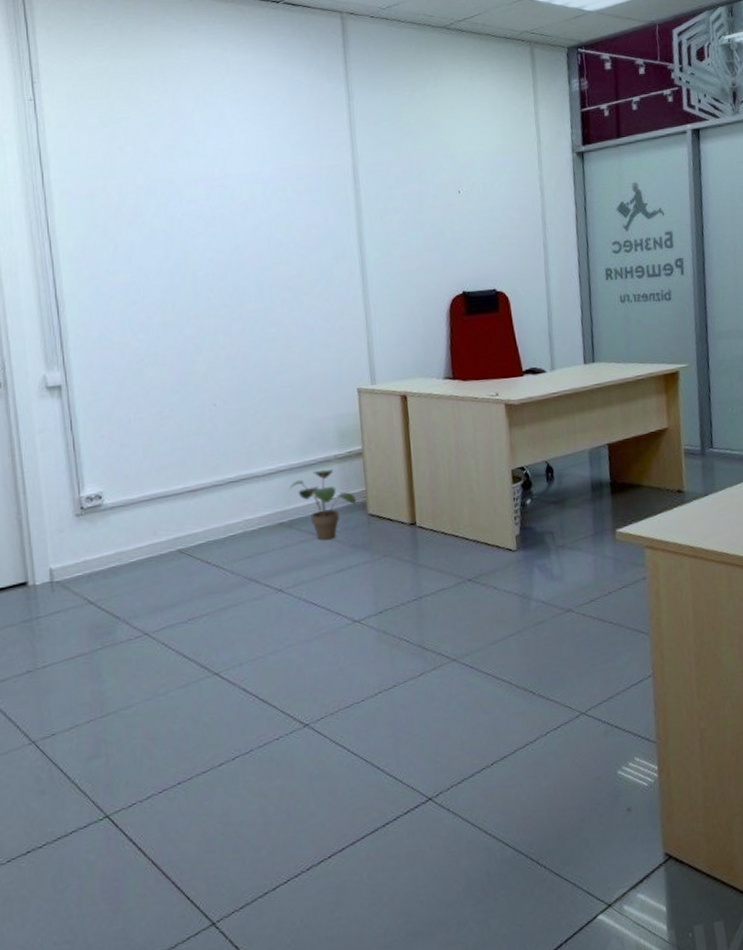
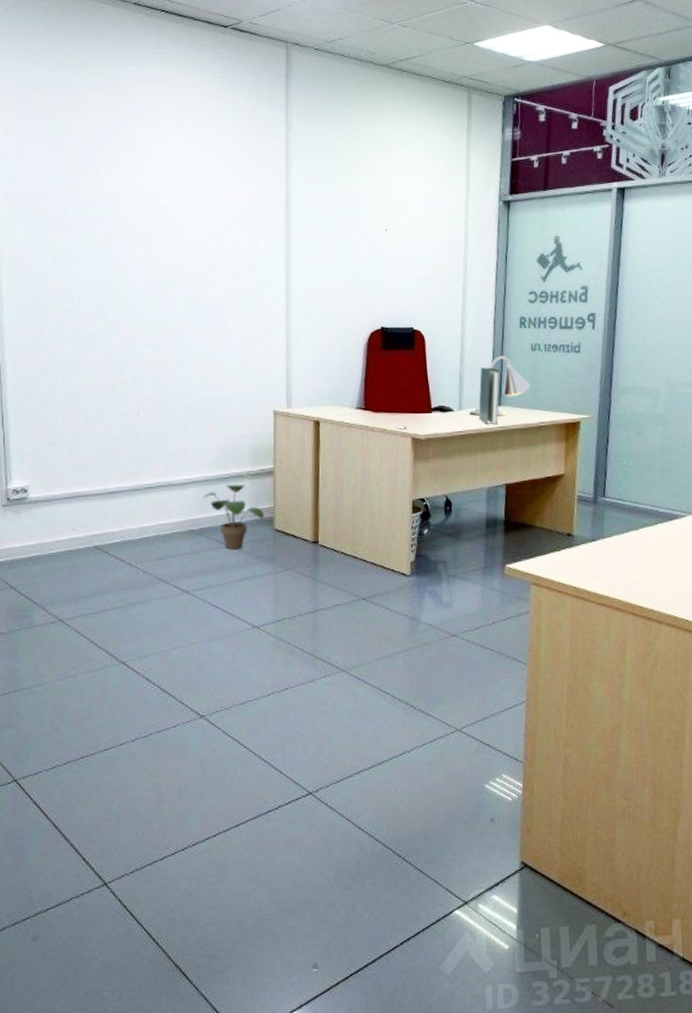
table lamp: none [562,309,623,375] -> present [469,355,530,416]
binder: none [569,323,594,383] -> present [478,367,500,425]

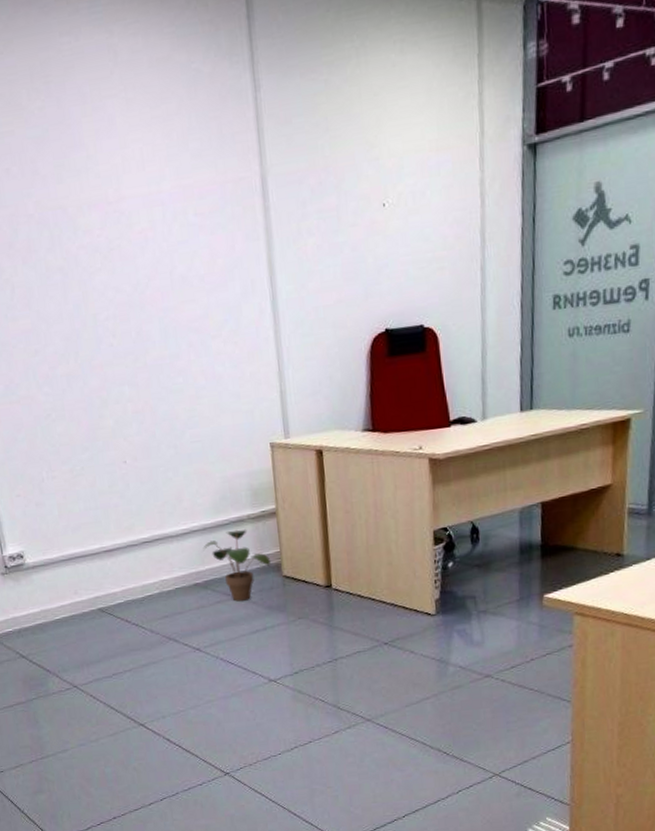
table lamp: present [469,355,530,416] -> none [495,346,568,425]
binder: present [478,367,500,425] -> none [506,363,531,434]

